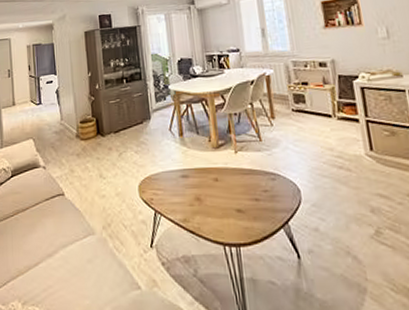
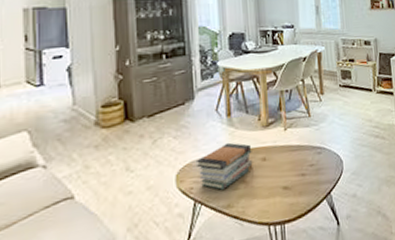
book stack: none [154,160,206,204] -> present [195,142,253,190]

